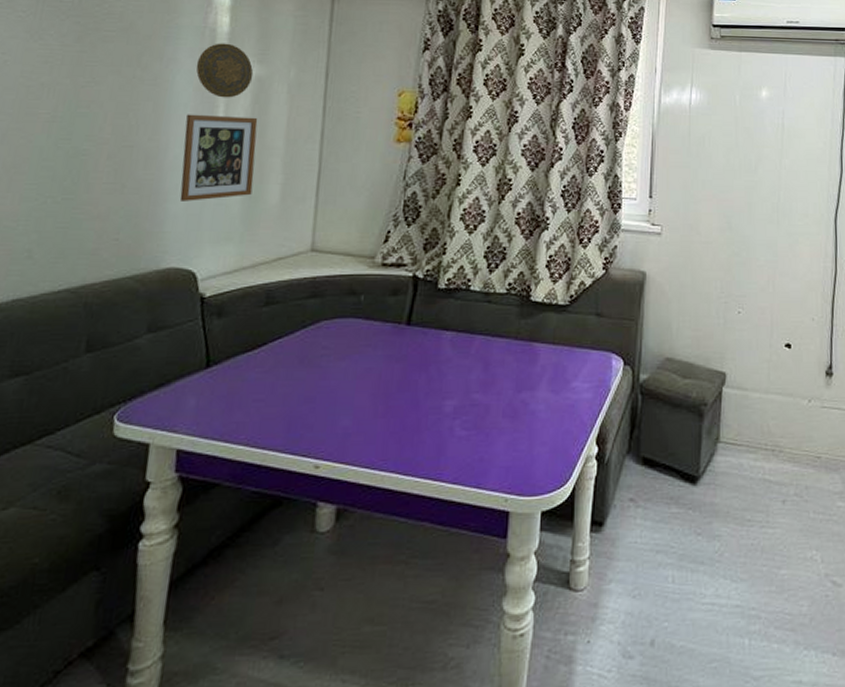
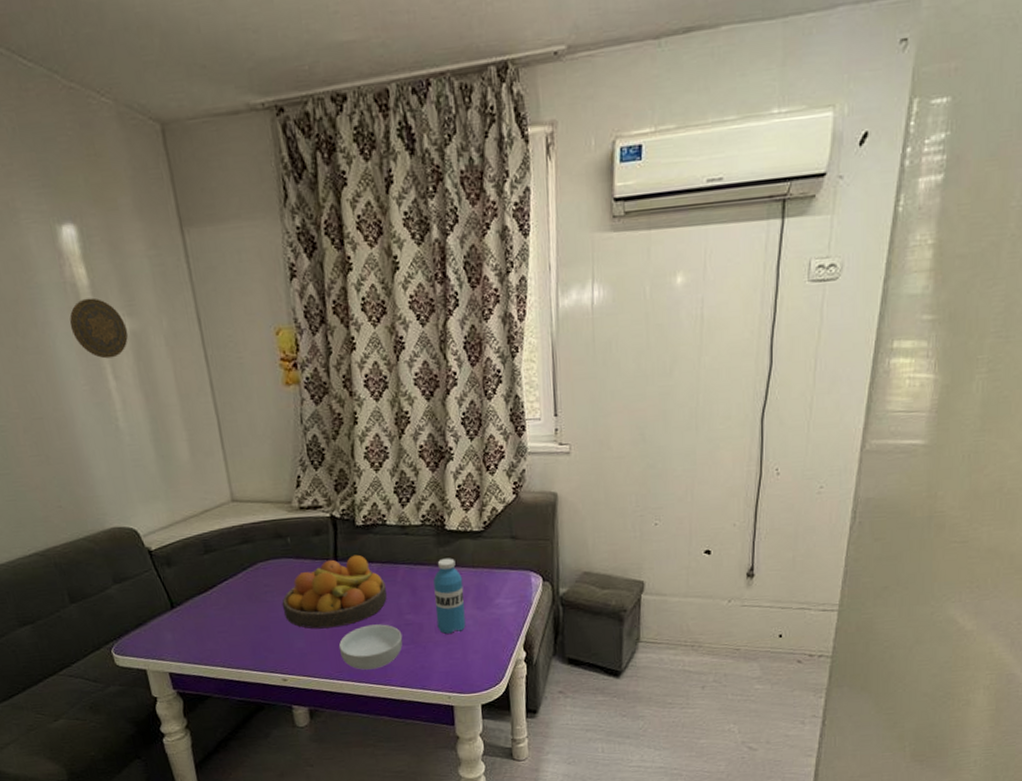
picture frame: present [179,114,258,201] -> none [79,375,163,466]
fruit bowl: none [336,320,458,404] -> present [282,554,387,629]
cereal bowl: none [389,403,465,459] -> present [338,624,403,670]
water bottle: none [505,331,541,419] -> present [433,558,466,634]

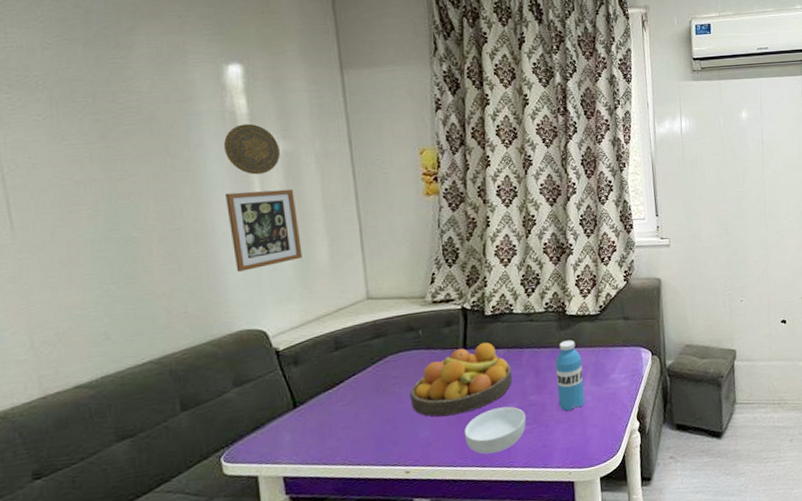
picture frame: none [79,375,163,466] -> present [226,189,303,272]

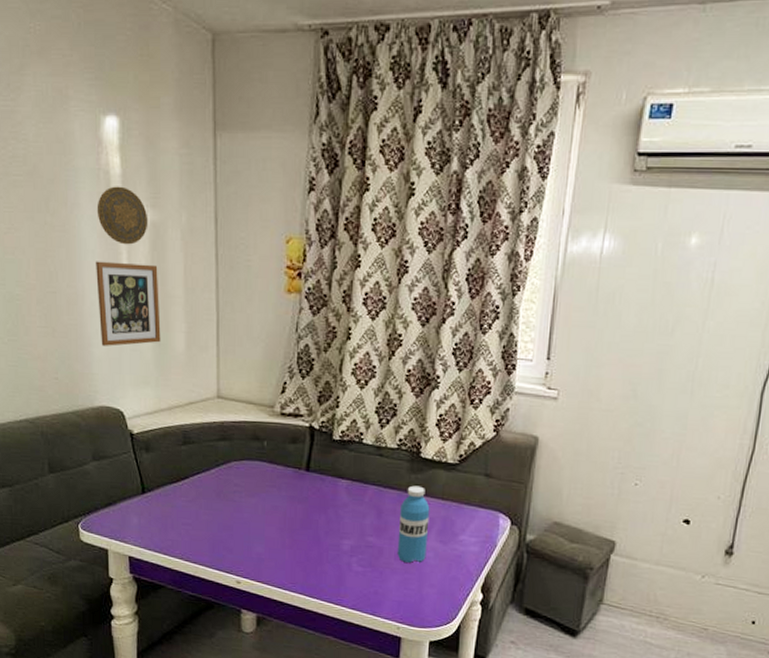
fruit bowl: present [409,342,512,417] -> none [248,468,353,538]
cereal bowl: present [464,406,527,454] -> none [296,540,361,587]

